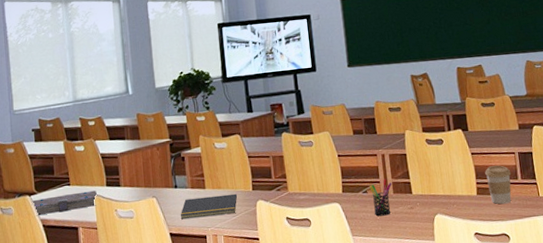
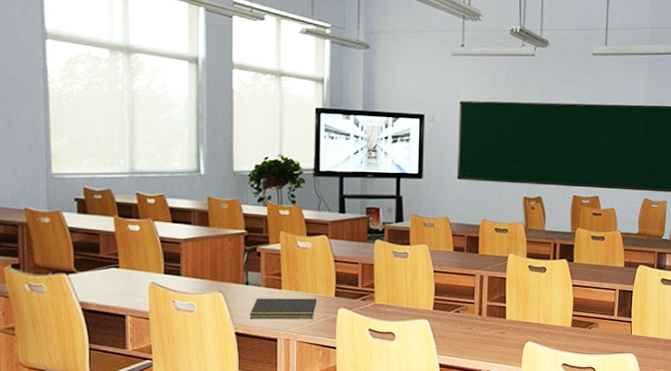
book: present [31,190,98,216] -> none [68,277,153,298]
pen holder: present [369,178,392,216] -> none [463,300,487,338]
coffee cup: present [485,165,512,204] -> none [583,300,609,339]

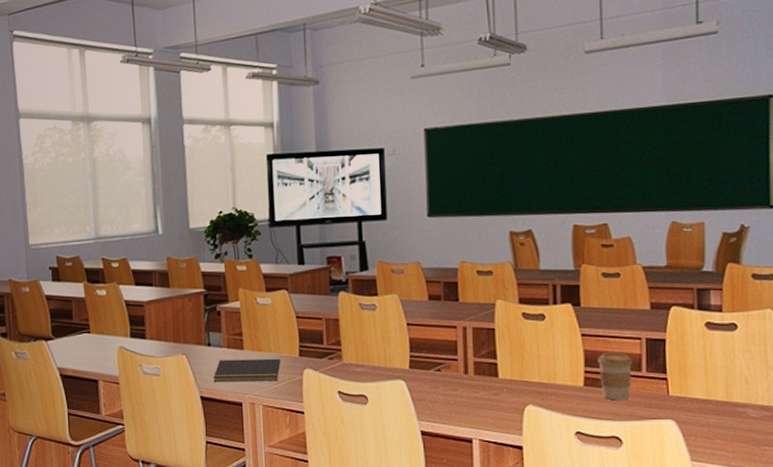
coffee cup: none [583,300,609,339] -> present [597,352,633,401]

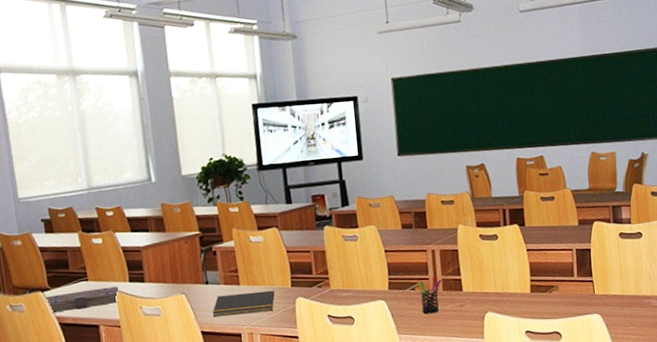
book: none [48,341,121,364] -> present [45,286,120,314]
pen holder: none [444,356,474,401] -> present [418,275,442,314]
coffee cup: present [597,352,633,401] -> none [540,262,567,302]

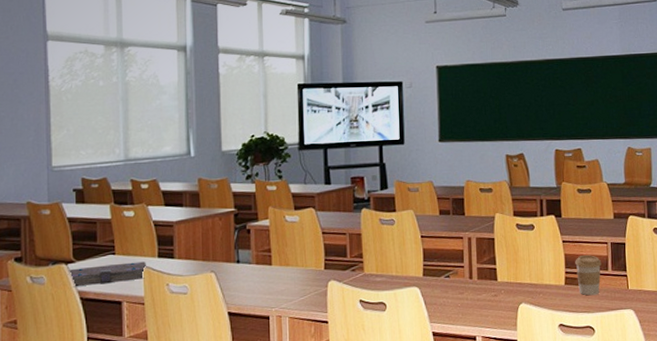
notepad: present [212,290,275,317] -> none [241,272,308,297]
pen holder: present [418,275,442,314] -> none [453,263,477,303]
coffee cup: none [540,262,567,302] -> present [575,255,602,296]

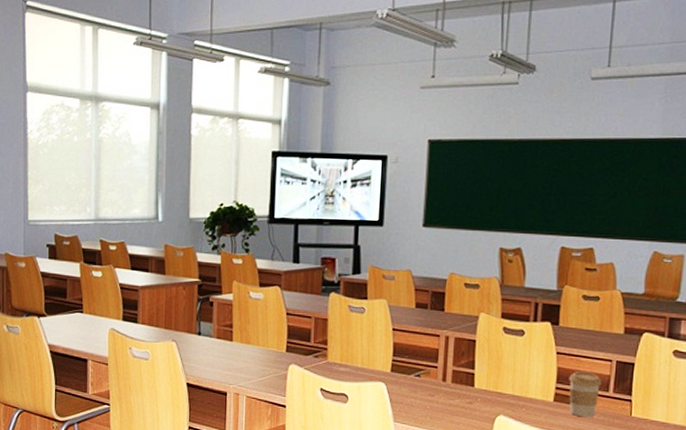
book: present [67,261,147,287] -> none [39,322,112,341]

